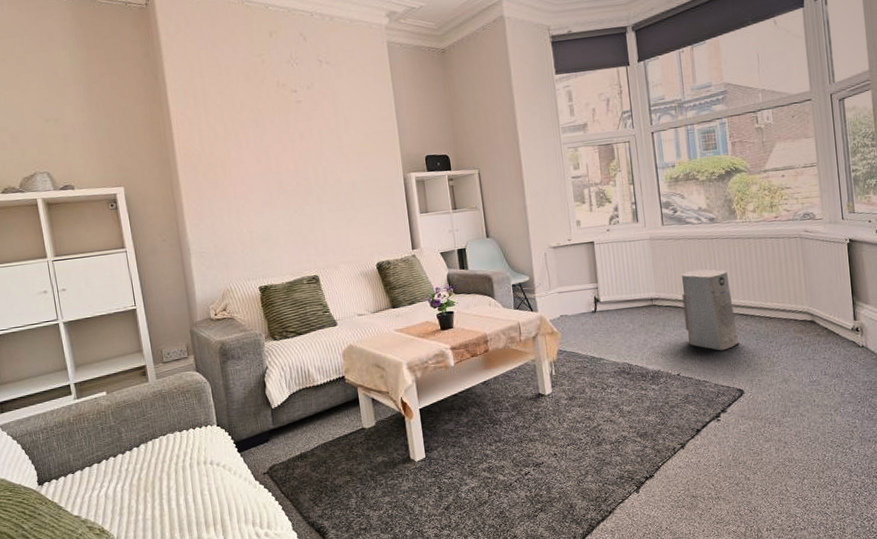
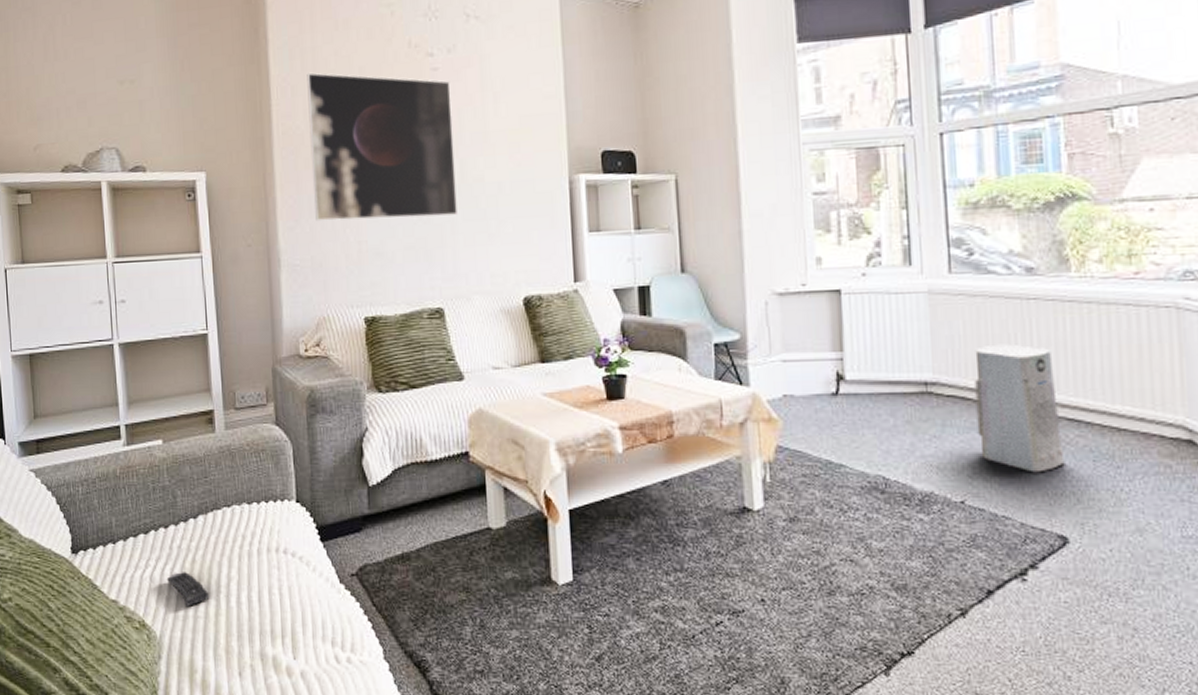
remote control: none [118,487,155,513] -> present [166,572,210,606]
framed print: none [199,107,324,219] -> present [307,72,457,222]

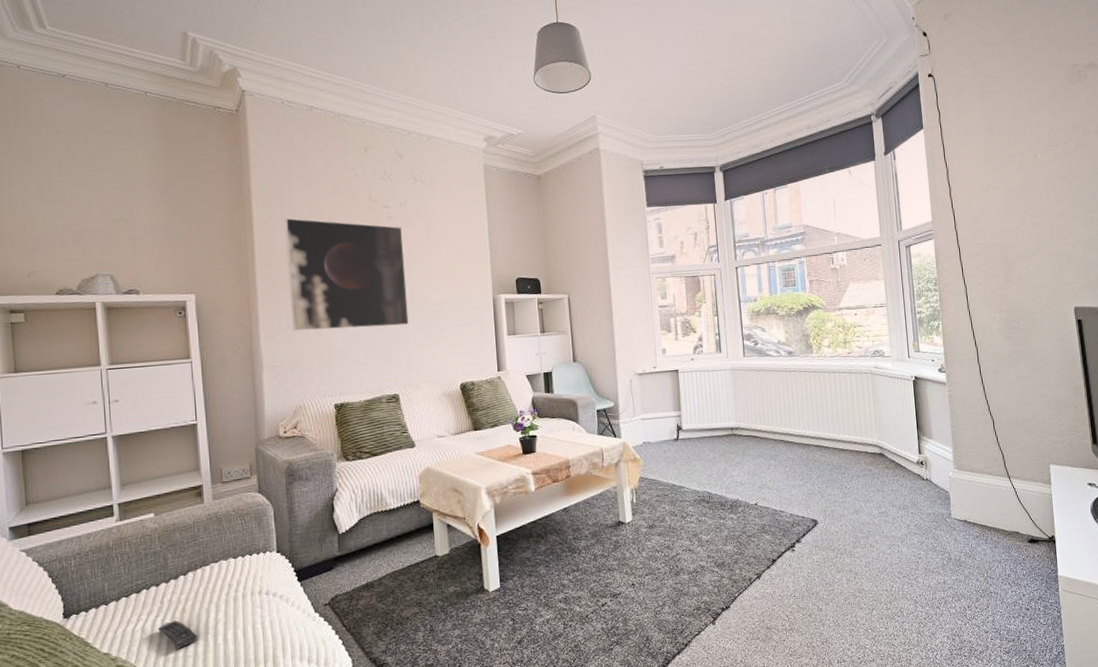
air purifier: present [974,344,1065,473] -> none [760,400,814,481]

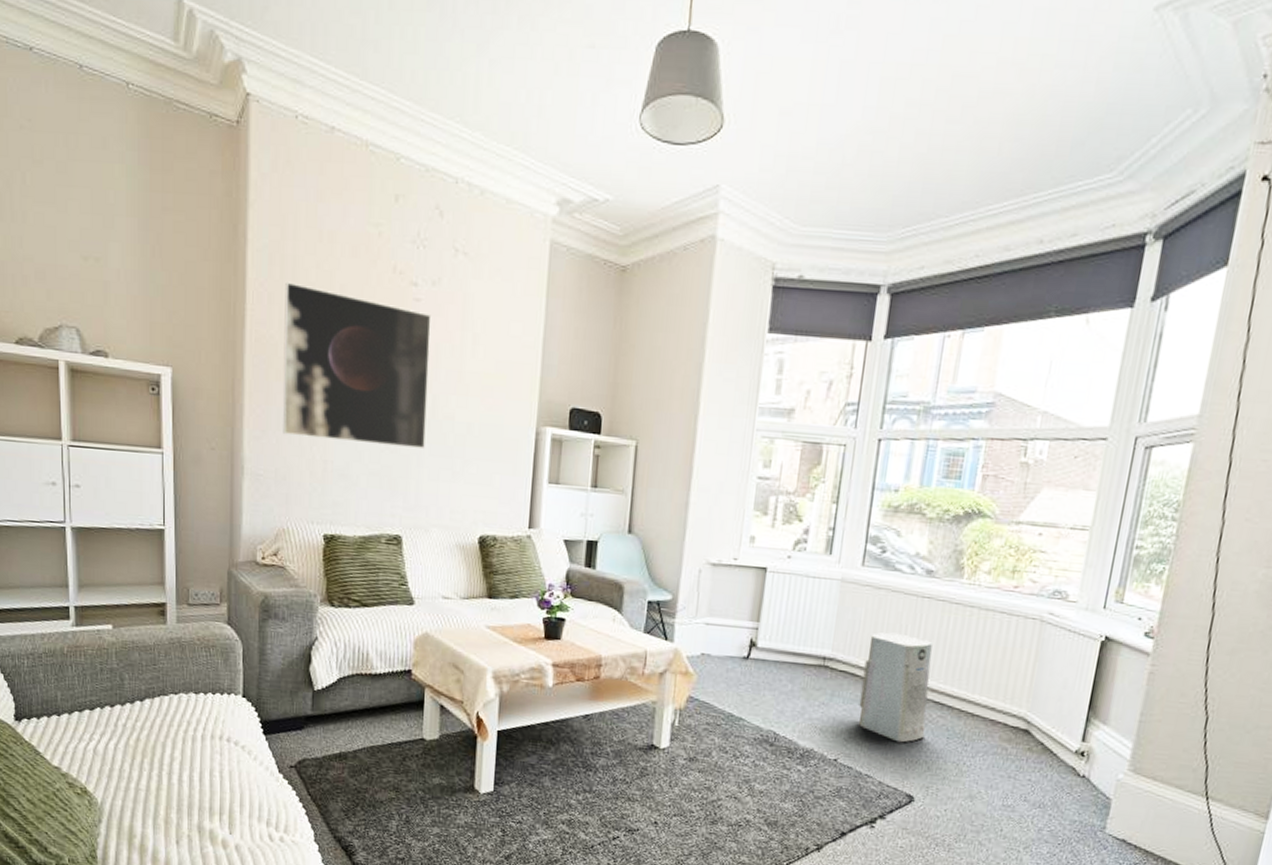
remote control: present [157,620,198,649] -> none [110,748,152,779]
air purifier: none [760,400,814,481] -> present [859,632,933,743]

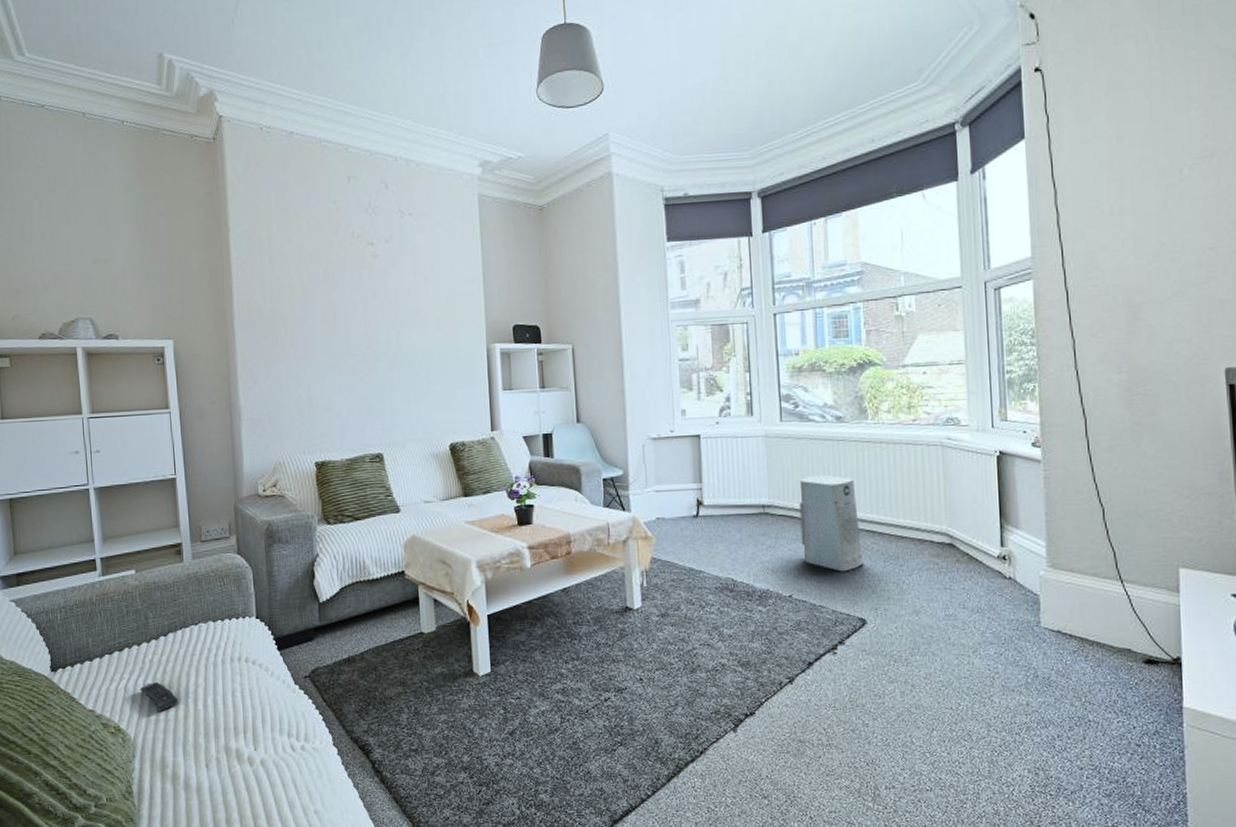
remote control: none [110,748,152,779] -> present [139,682,179,711]
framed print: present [283,282,432,450] -> none [263,256,394,382]

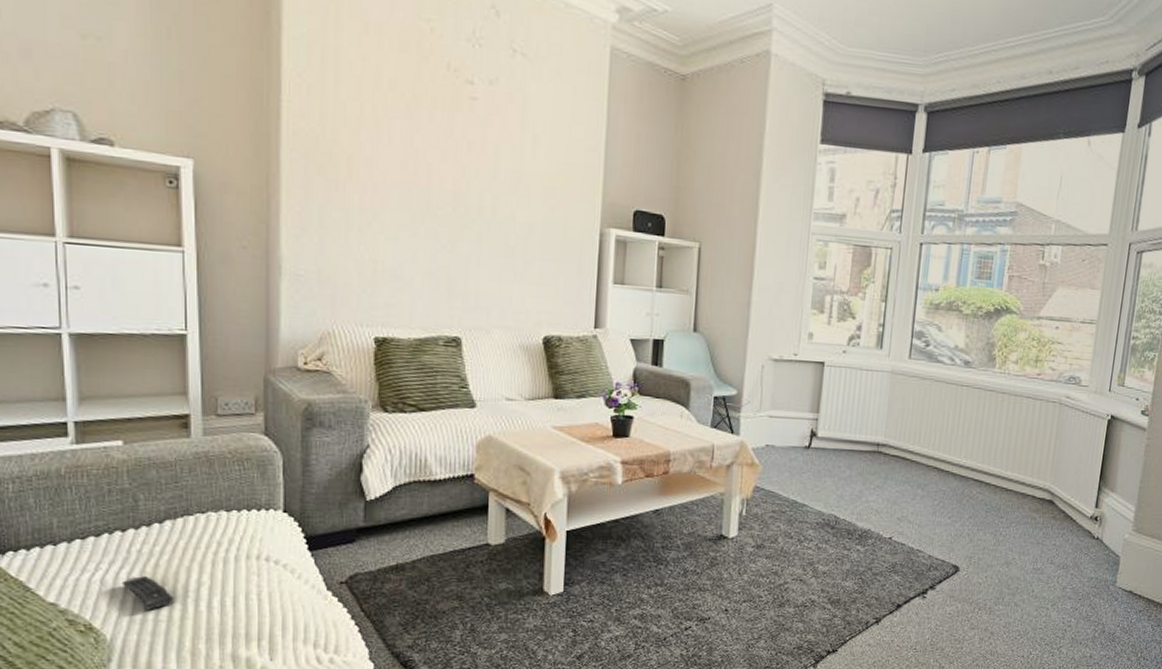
air purifier: present [799,475,864,572] -> none [909,418,971,519]

